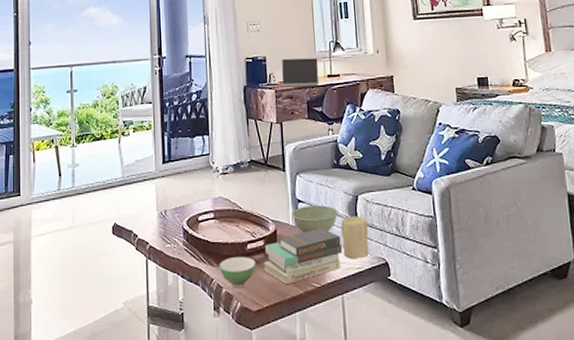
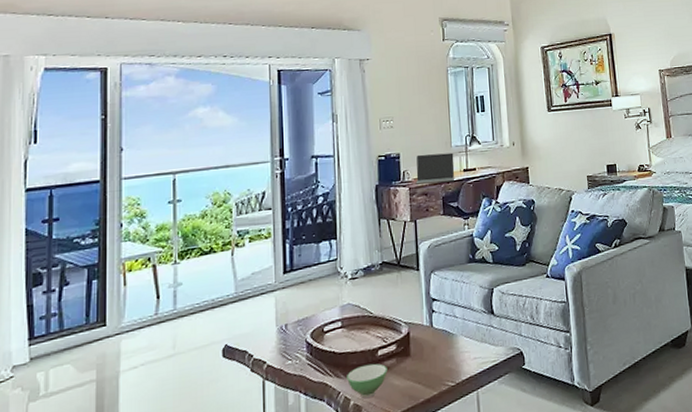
books: present [264,228,343,285] -> none [396,324,478,388]
bowl: present [291,205,339,233] -> none [425,301,474,332]
candle: present [341,216,369,259] -> none [476,308,504,353]

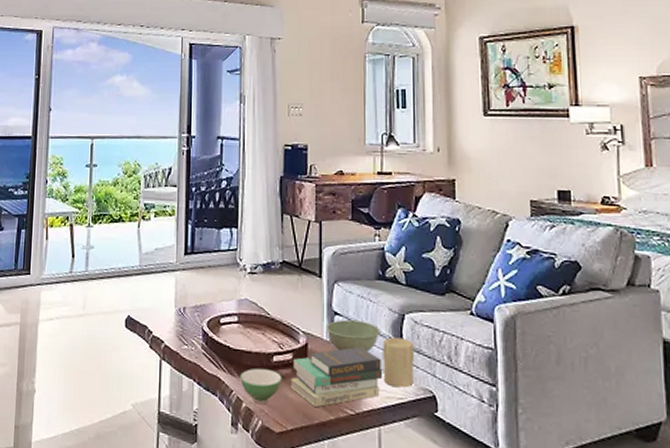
books: none [396,324,478,388] -> present [291,347,383,408]
laptop: present [415,152,455,185] -> none [323,149,367,184]
bowl: none [425,301,474,332] -> present [326,319,381,352]
candle: none [476,308,504,353] -> present [383,337,415,388]

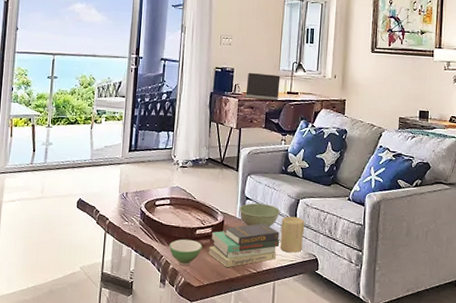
laptop: none [323,149,367,184] -> present [244,72,281,101]

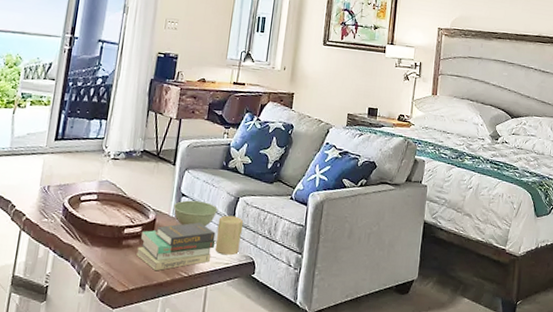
bowl: present [168,239,202,266] -> none [92,238,130,269]
laptop: present [244,72,281,101] -> none [187,59,227,92]

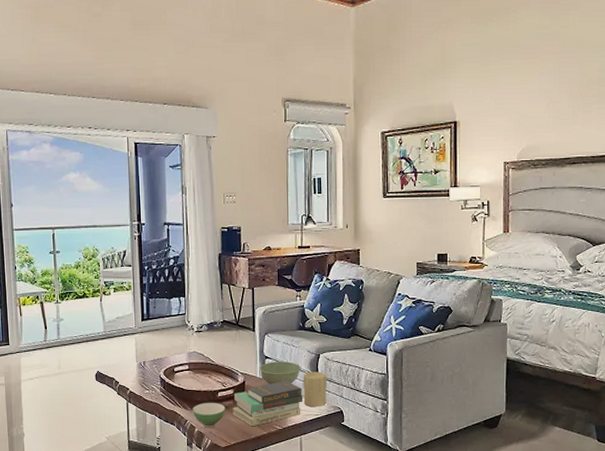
bowl: none [92,238,130,269] -> present [191,402,226,429]

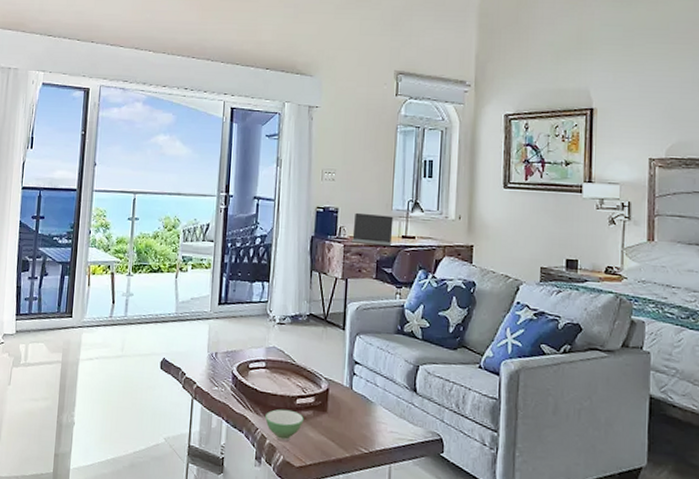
books: present [232,381,303,427] -> none [311,393,396,446]
laptop: none [254,229,290,257] -> present [351,212,394,247]
bowl: present [259,361,302,384] -> none [346,368,397,399]
candle: present [303,371,327,407] -> none [396,385,426,431]

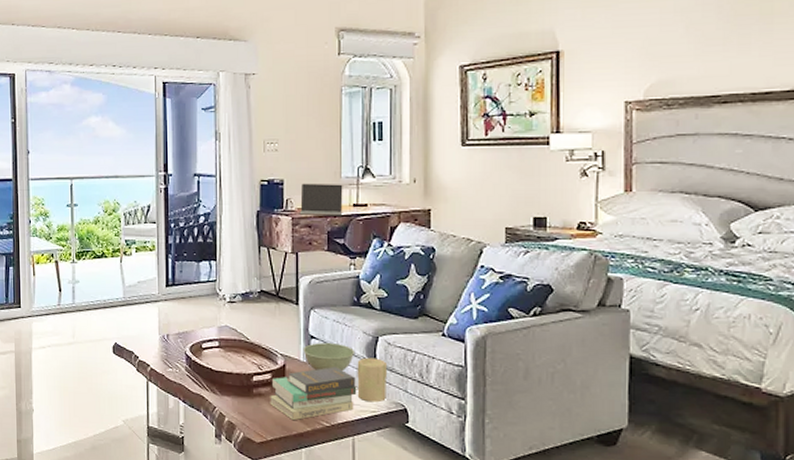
bowl: present [264,409,304,442] -> none [221,387,262,419]
books: none [311,393,396,446] -> present [270,367,357,421]
bowl: none [346,368,397,399] -> present [303,343,356,372]
candle: none [396,385,426,431] -> present [357,357,388,403]

